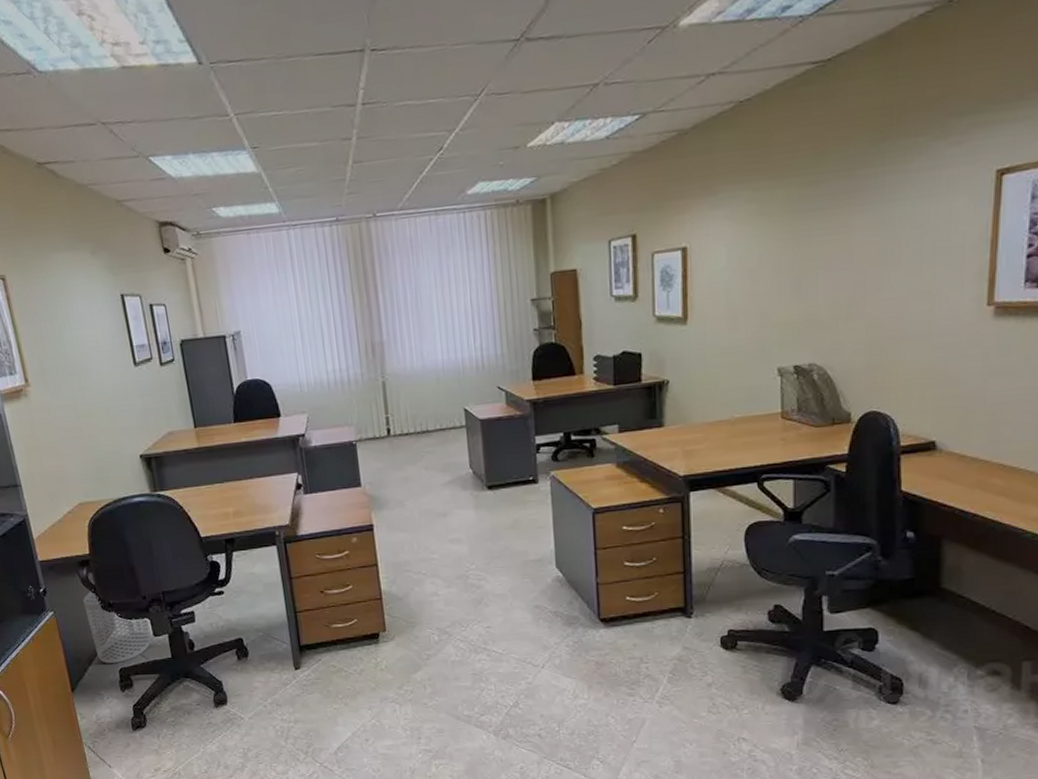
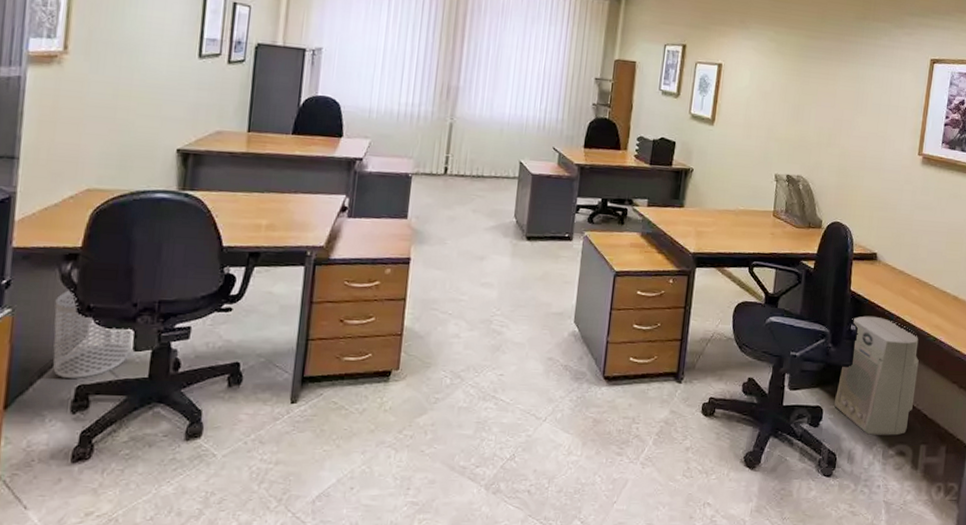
air purifier: none [893,517,1011,655] -> present [834,315,919,436]

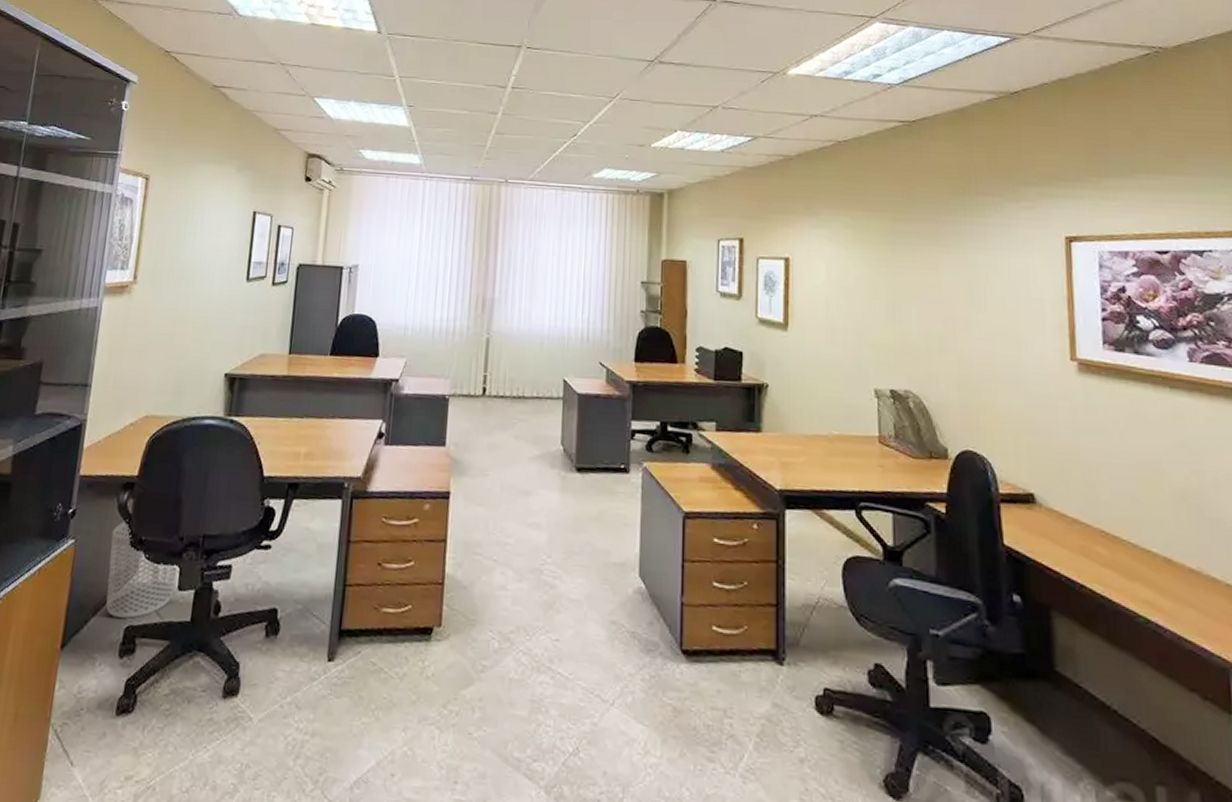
air purifier: present [834,315,919,436] -> none [1006,582,1132,768]

